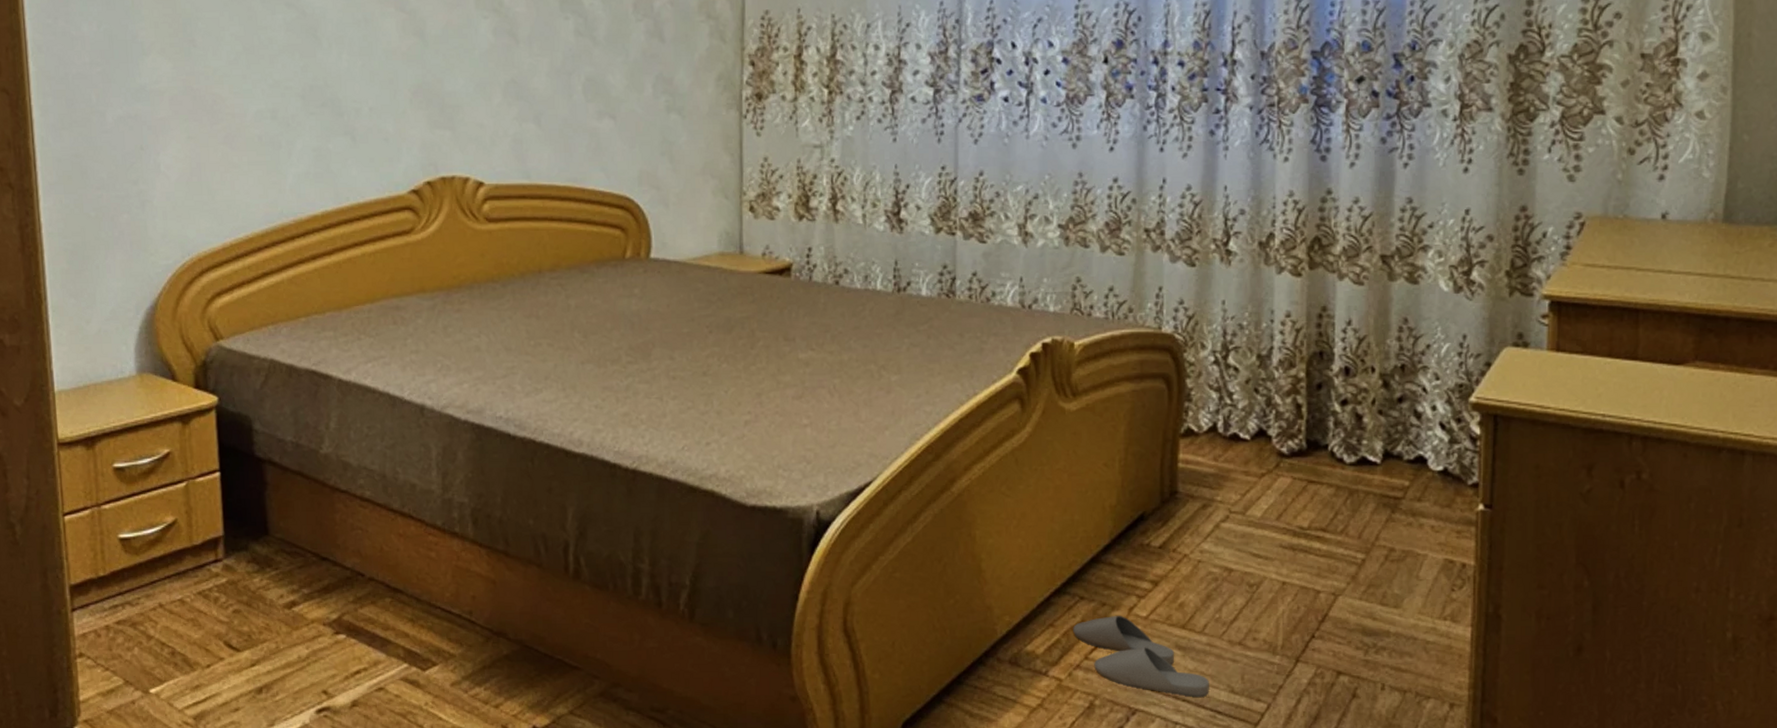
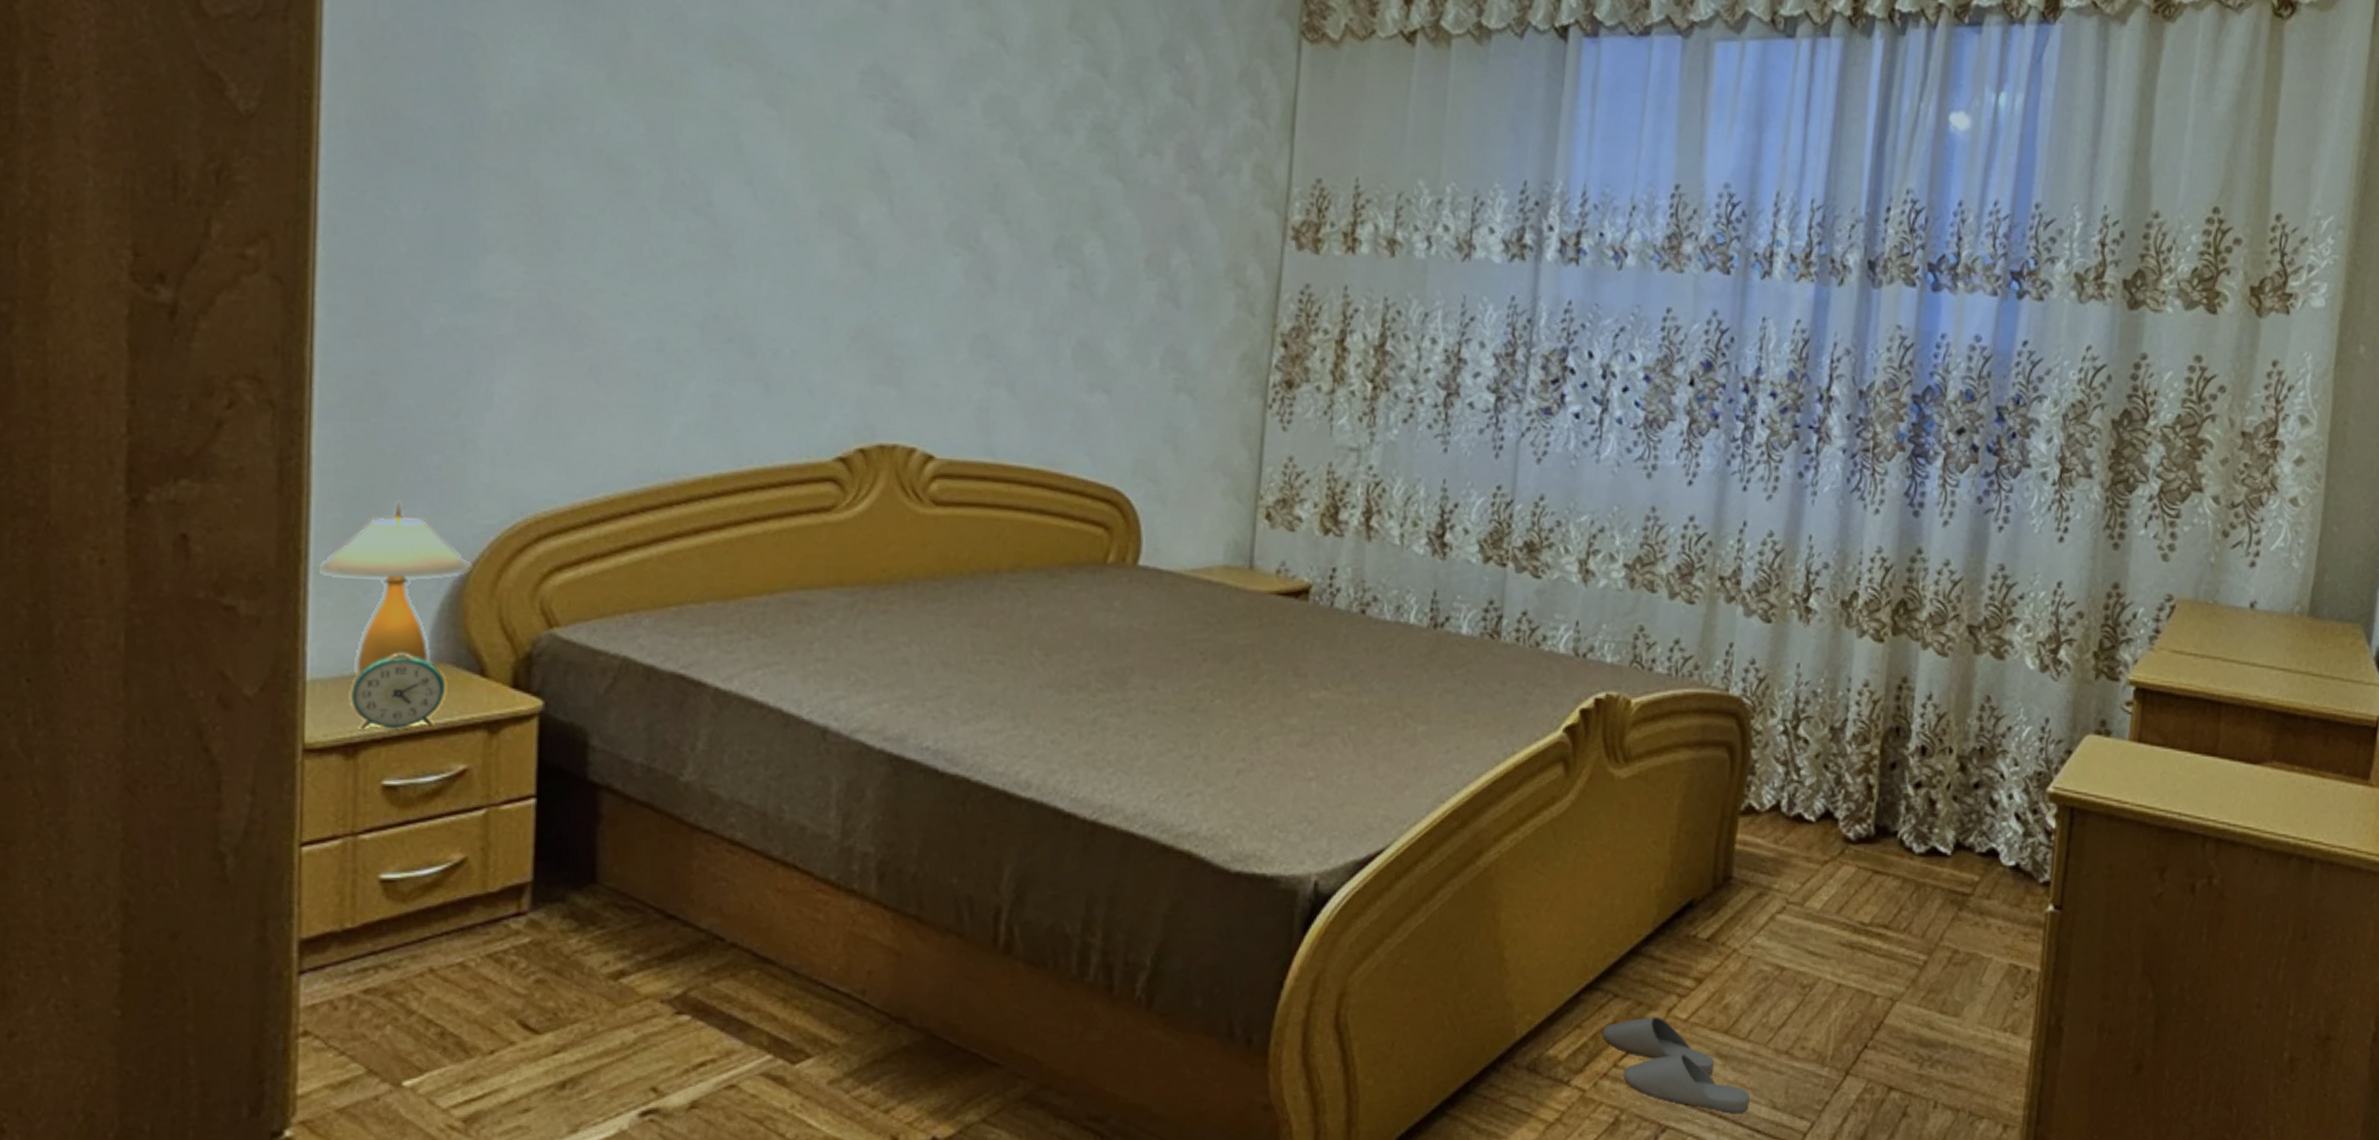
table lamp: none [55,252,157,386] -> present [320,502,470,676]
alarm clock: none [86,367,150,426] -> present [351,653,446,729]

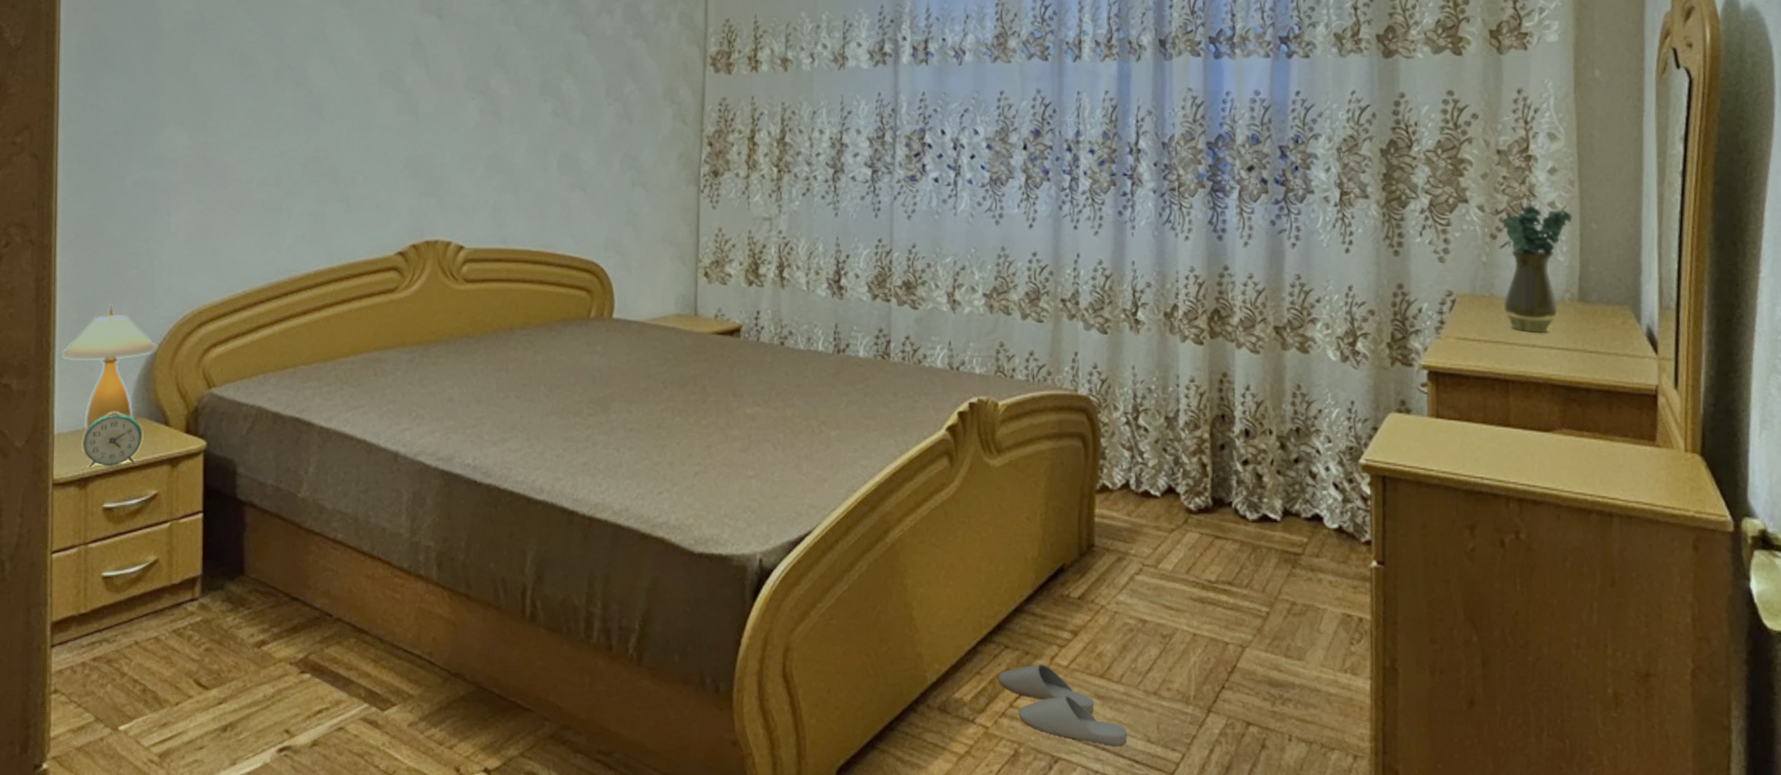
vase: none [2227,493,2314,650] -> present [1502,199,1573,333]

